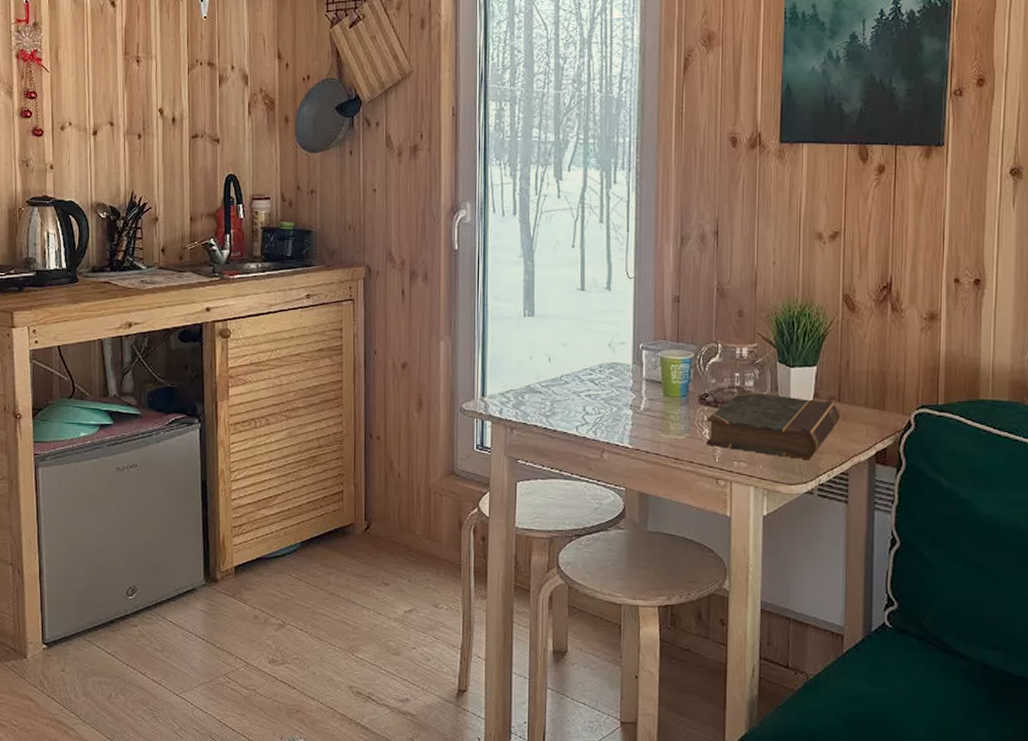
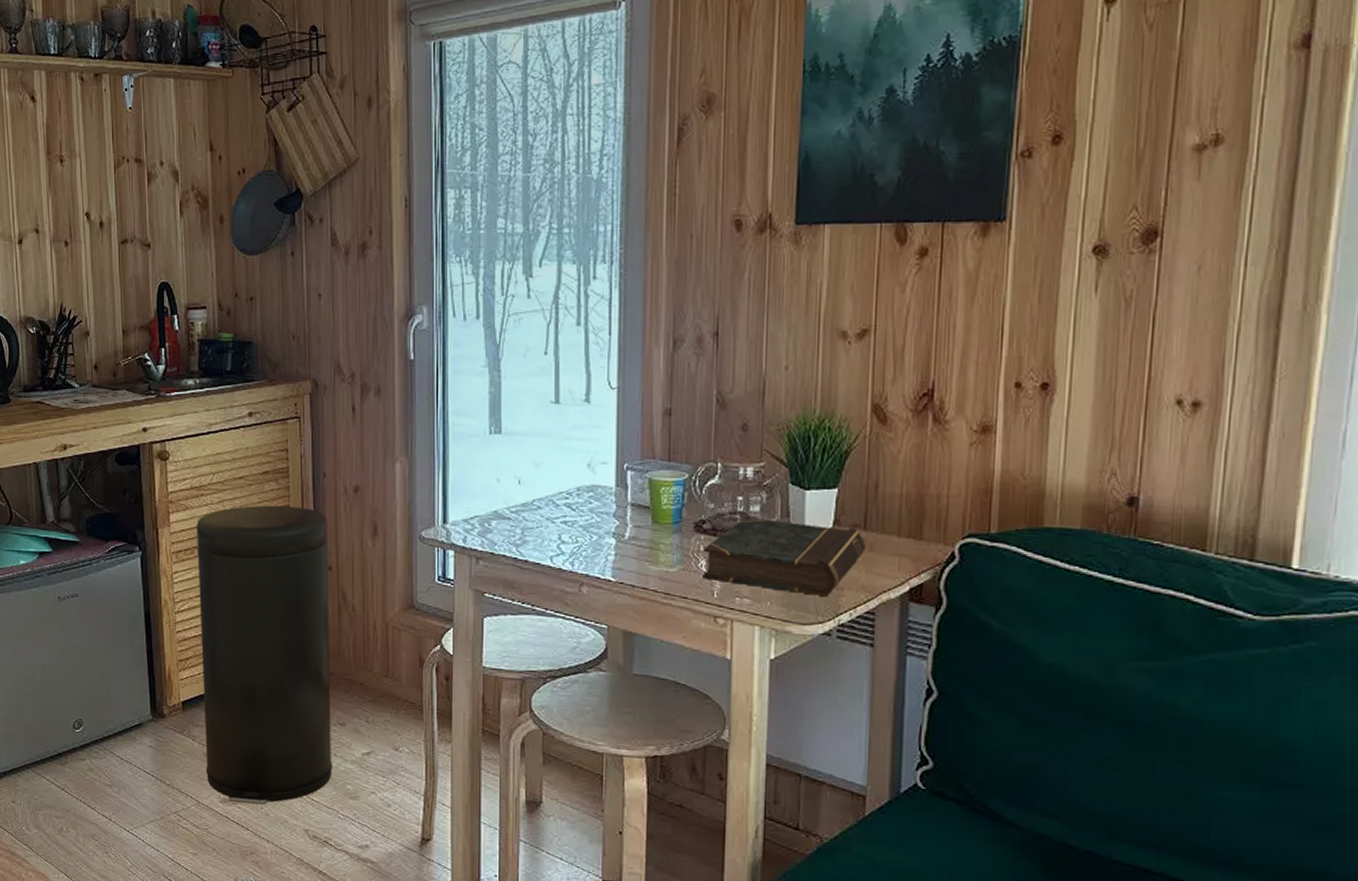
pedal bin: none [254,380,377,665] -> present [196,505,332,806]

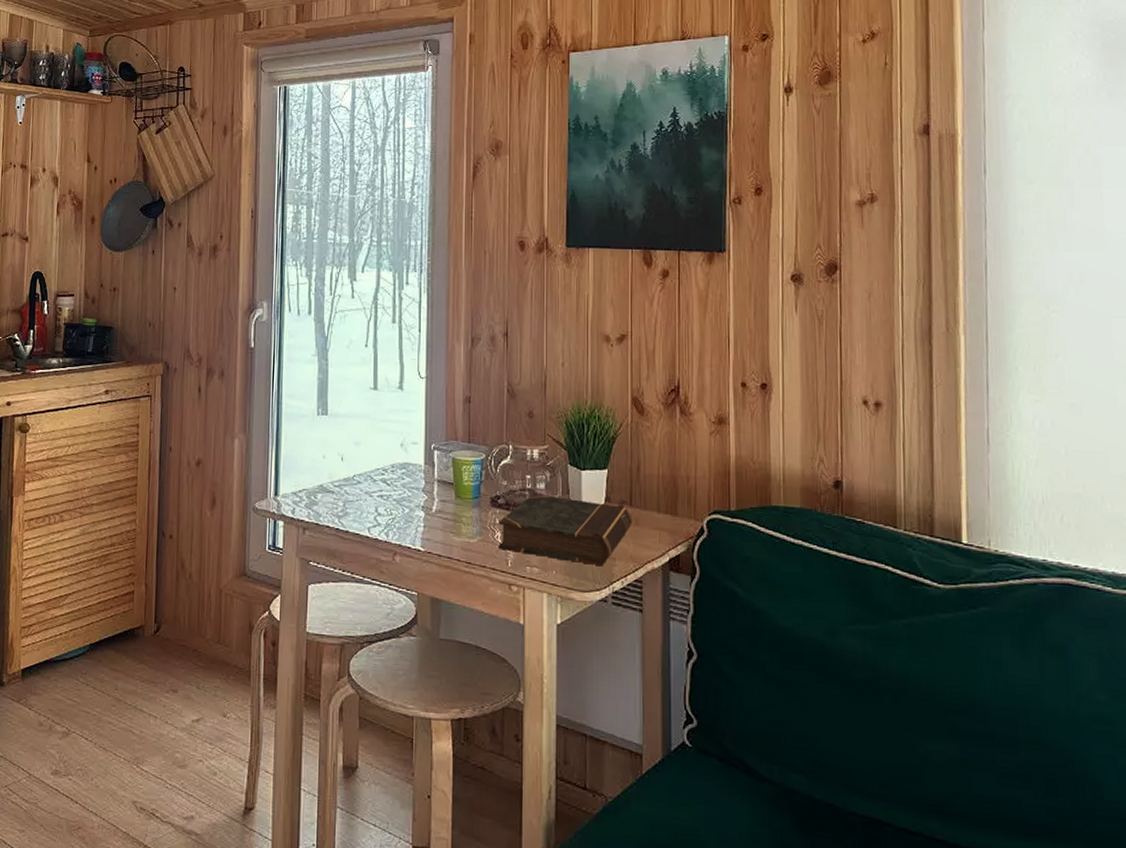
pedal bin: present [196,505,332,806] -> none [39,476,171,777]

